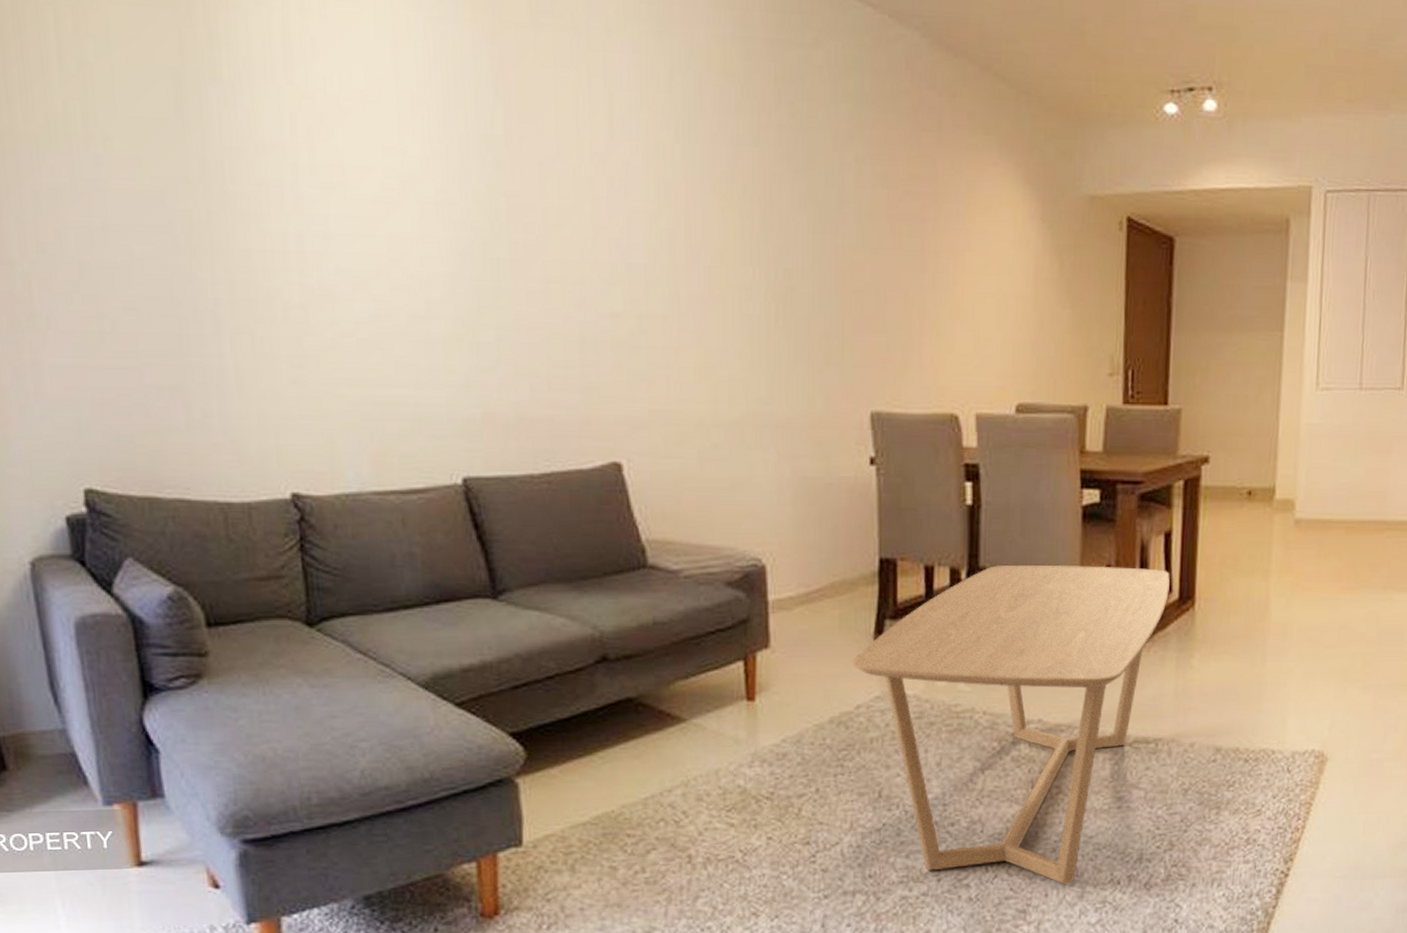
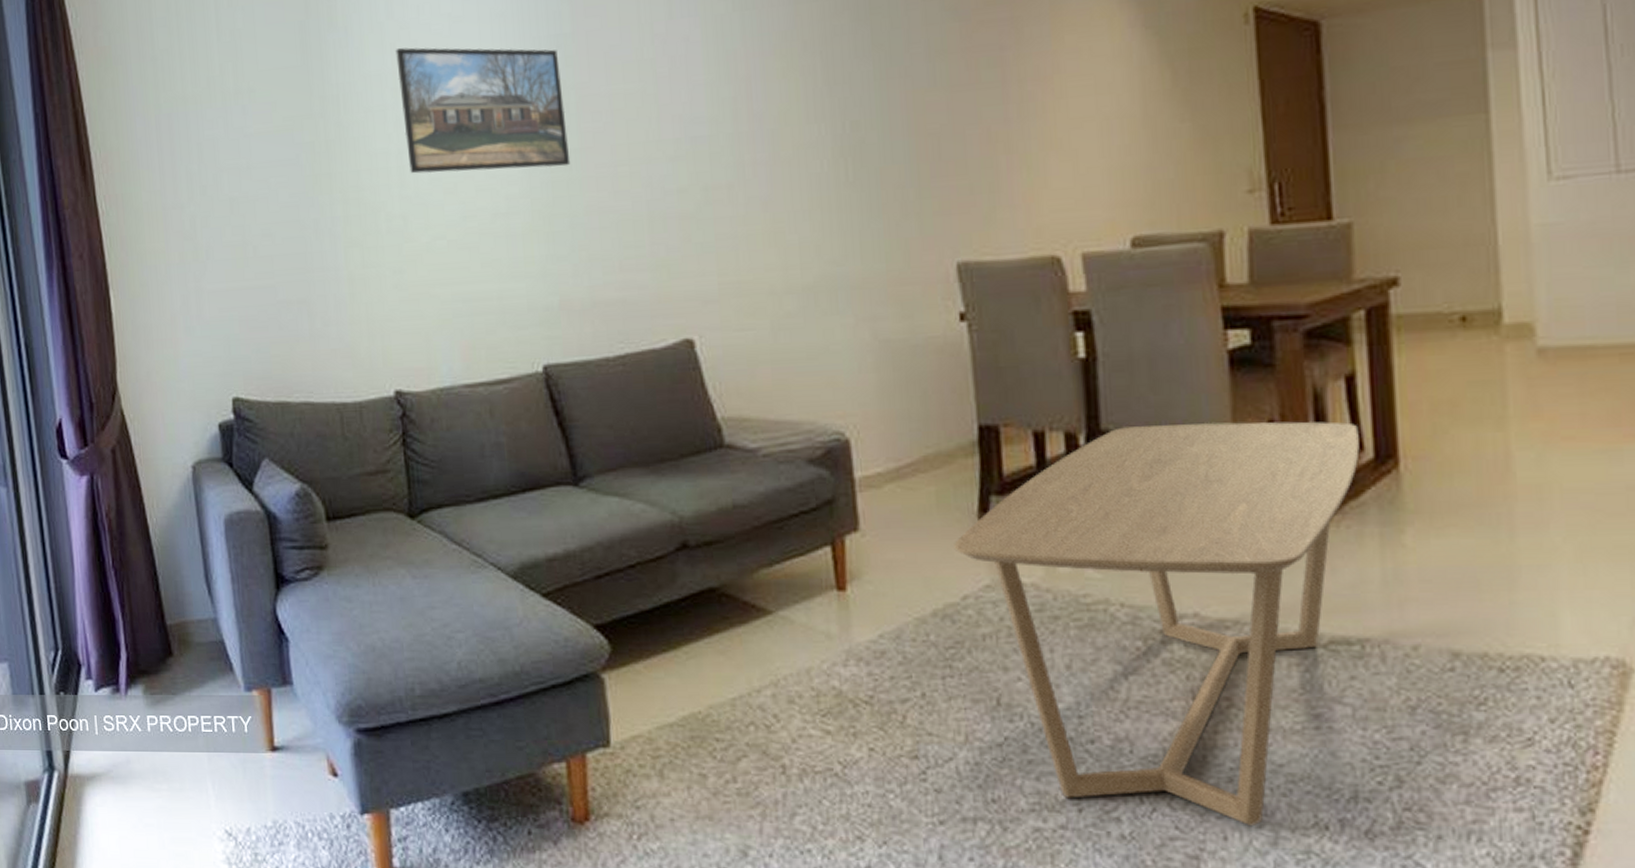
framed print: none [296,120,499,276] -> present [396,47,571,174]

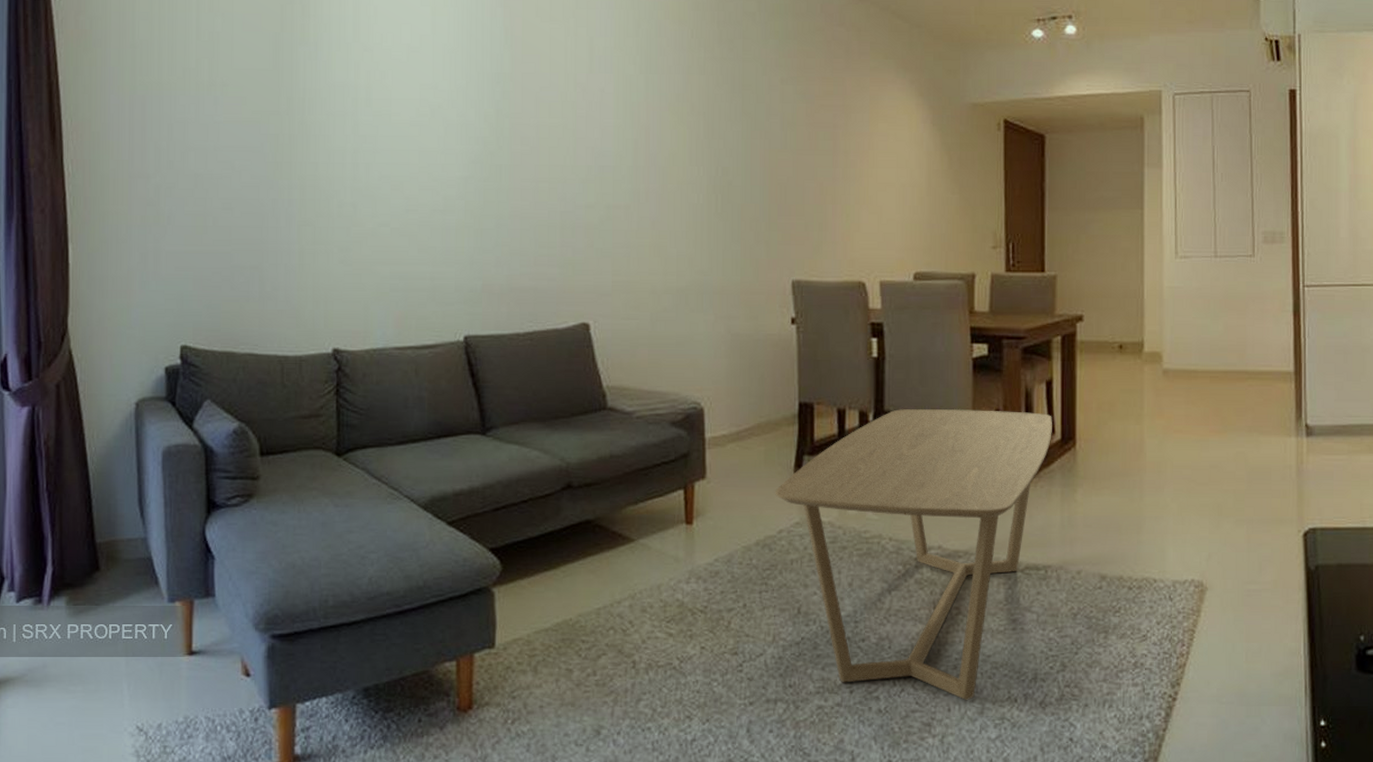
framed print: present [396,47,571,174] -> none [359,67,501,178]

